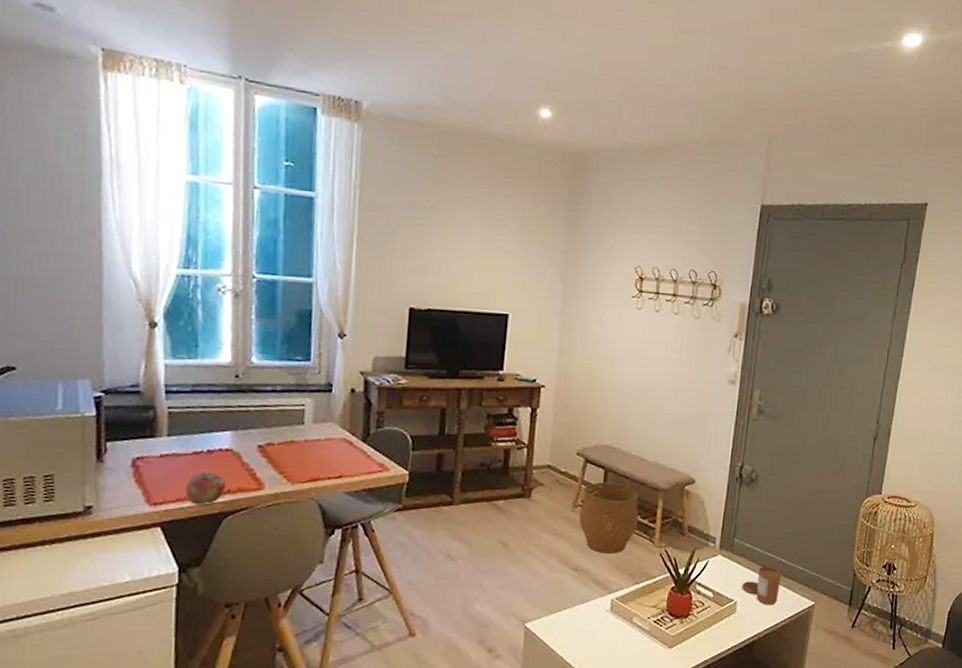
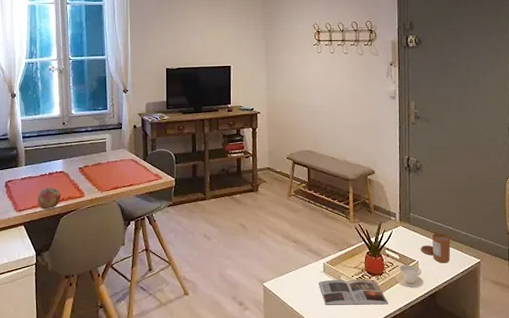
basket: present [579,481,639,554] -> none [293,176,337,229]
magazine: none [601,621,691,656] -> present [318,279,388,305]
teacup: none [704,605,741,636] -> present [395,265,424,288]

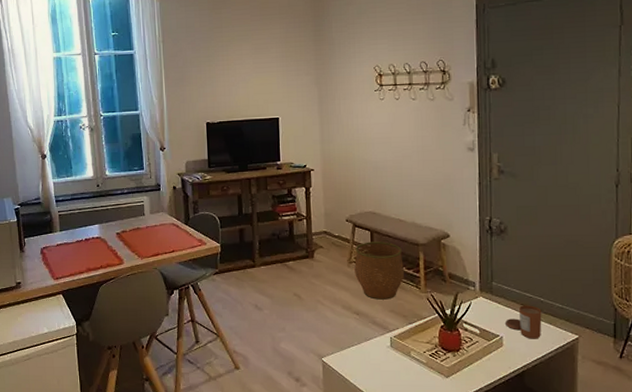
fruit: present [37,187,62,210] -> none [74,254,100,278]
basket: none [293,176,337,229] -> present [354,240,405,300]
magazine: present [318,279,388,305] -> none [385,355,467,384]
teacup: present [395,265,424,288] -> none [475,340,509,367]

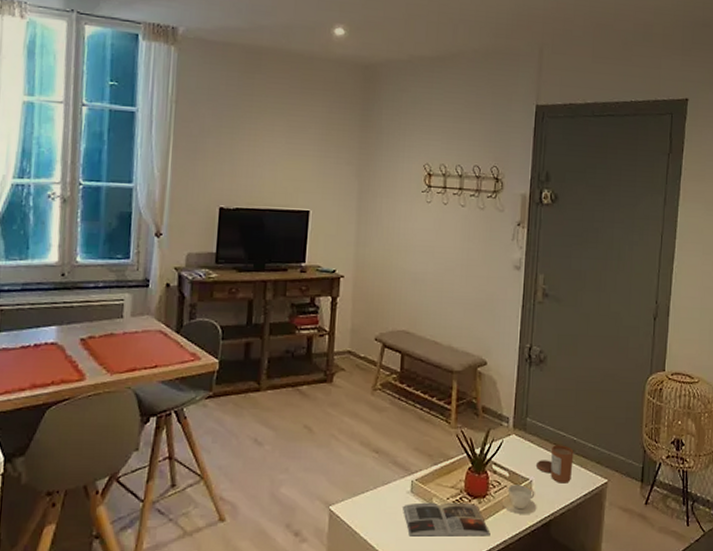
basket: present [354,240,405,300] -> none [378,365,436,435]
magazine: none [385,355,467,384] -> present [403,502,490,537]
teacup: none [475,340,509,367] -> present [501,484,537,515]

